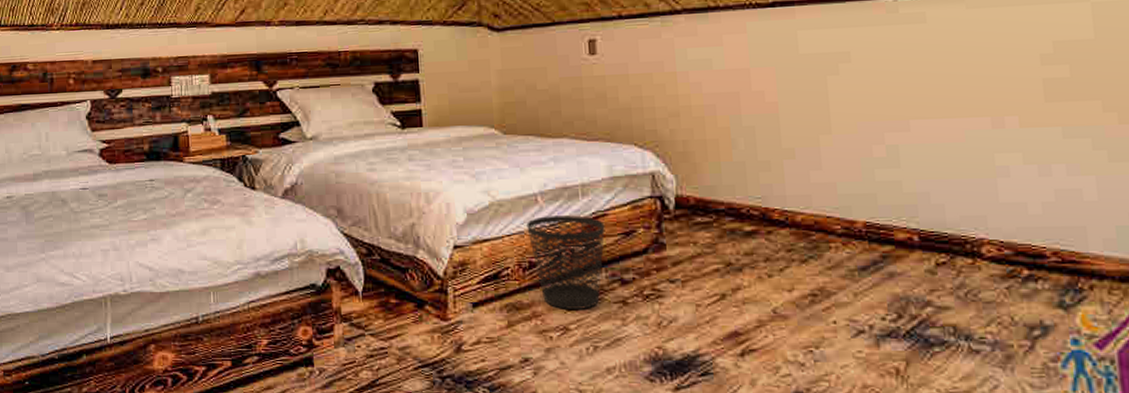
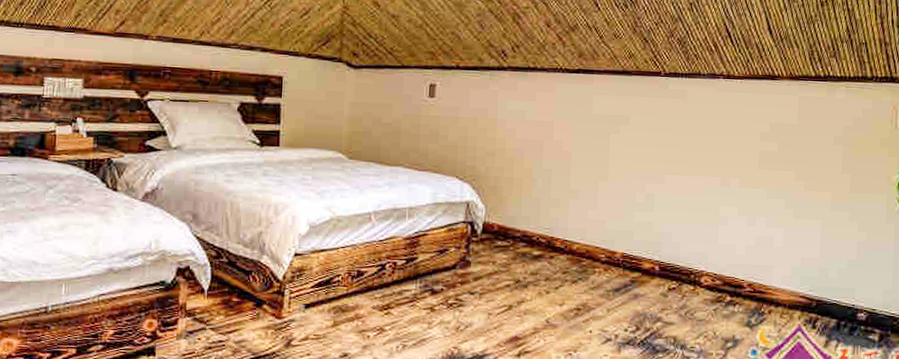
wastebasket: present [526,215,605,309] -> none [359,232,424,314]

